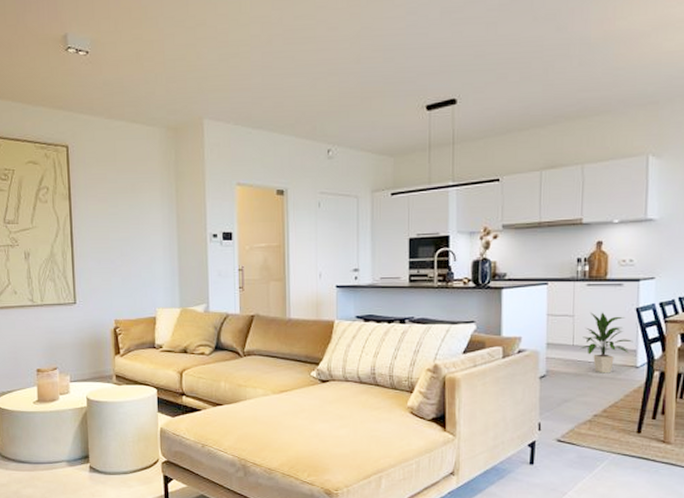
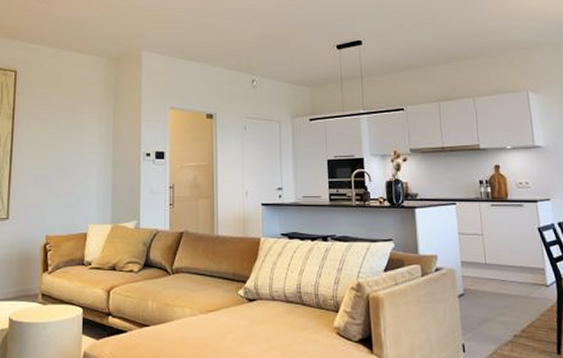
indoor plant: present [579,312,633,373] -> none [492,231,540,292]

